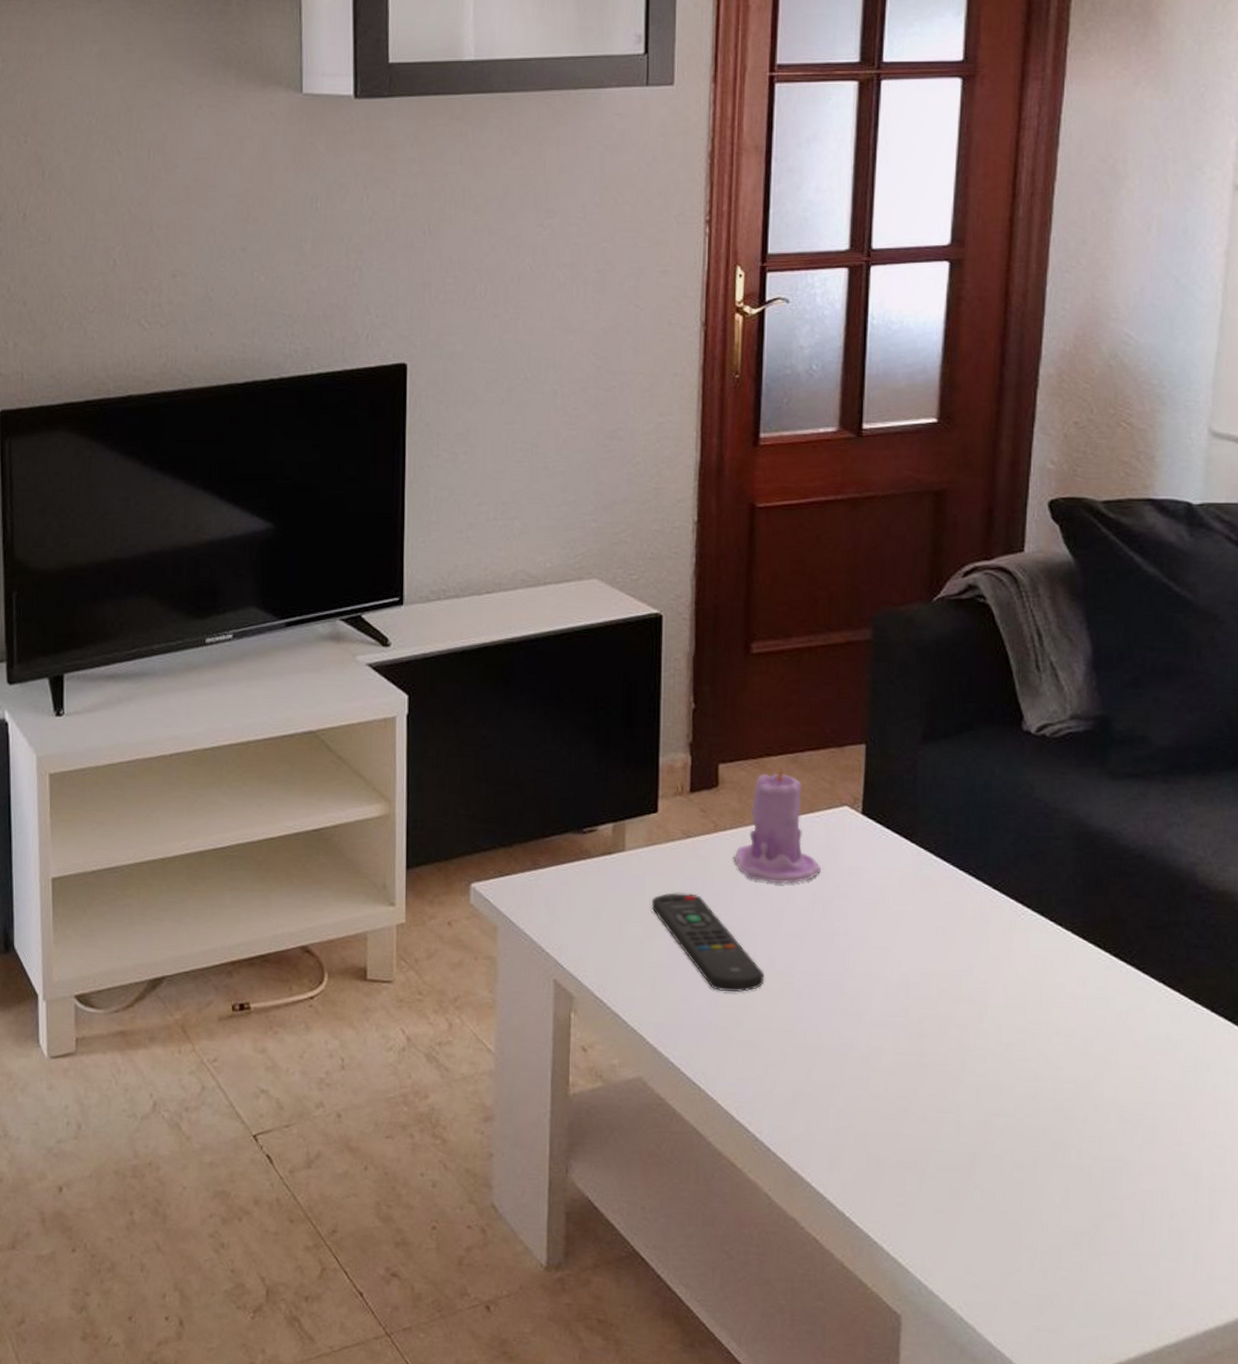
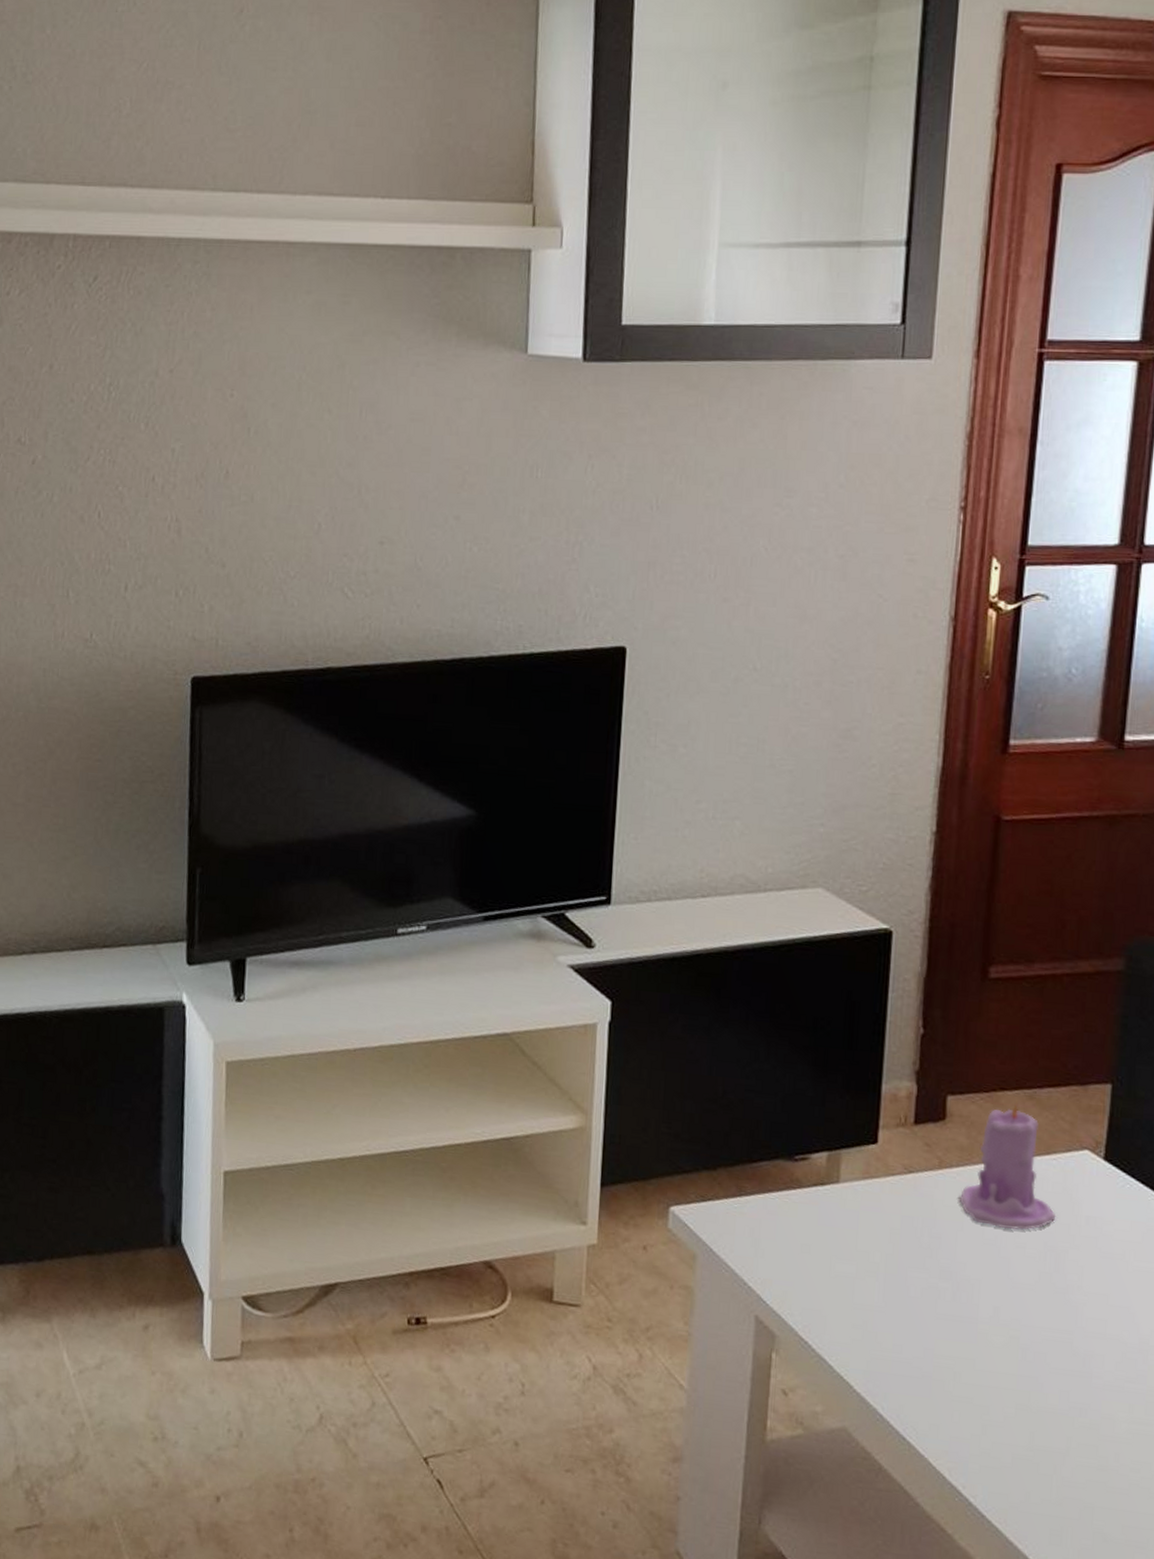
remote control: present [651,893,765,993] -> none [865,1231,987,1344]

